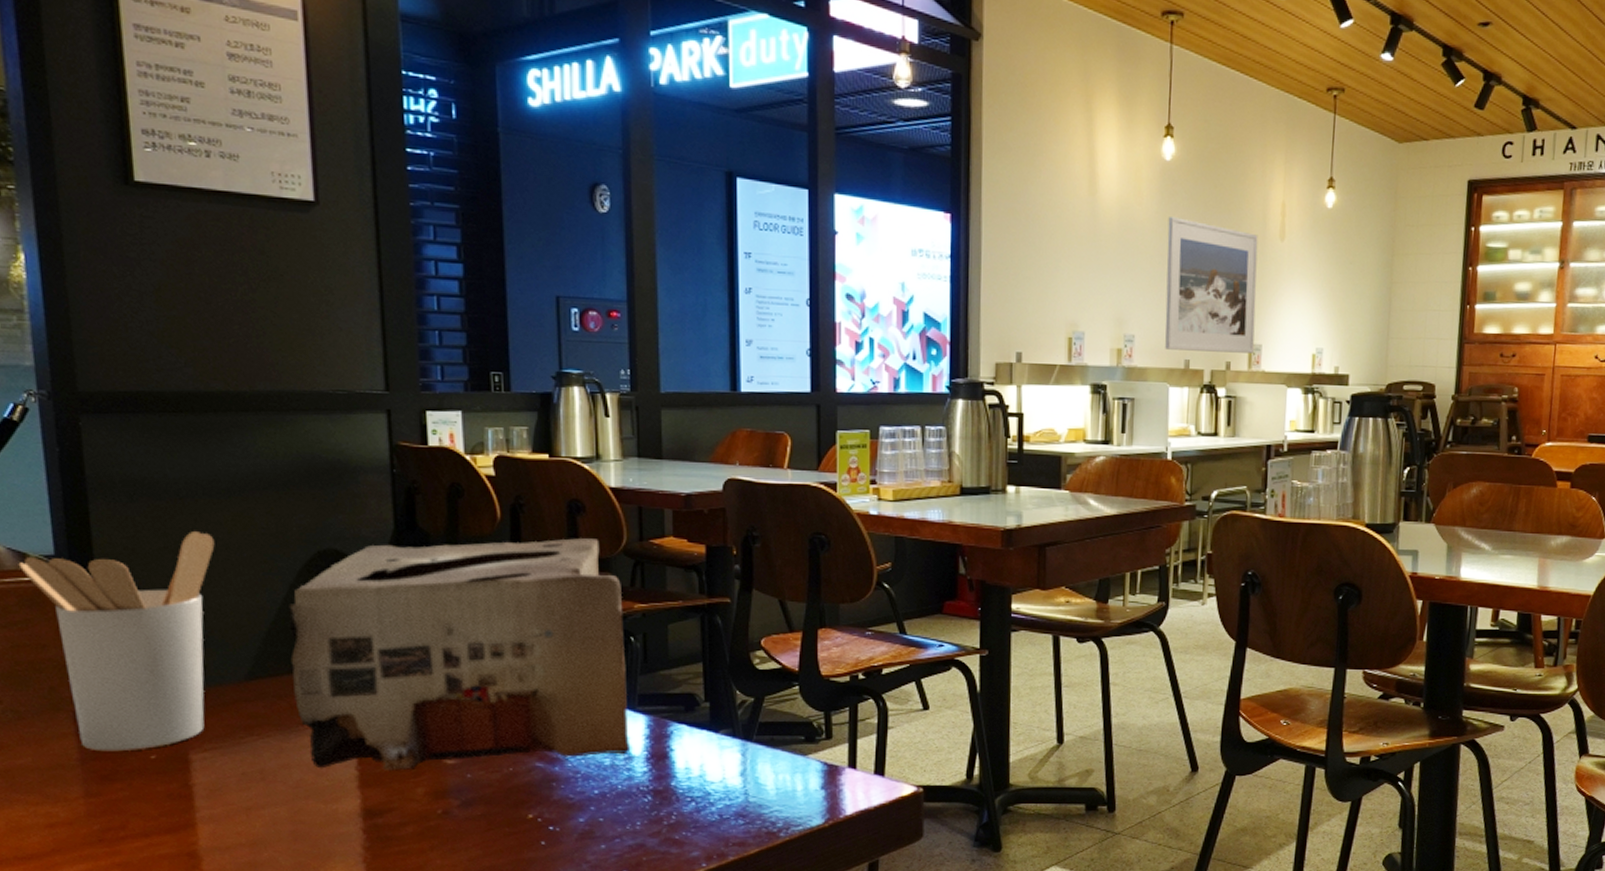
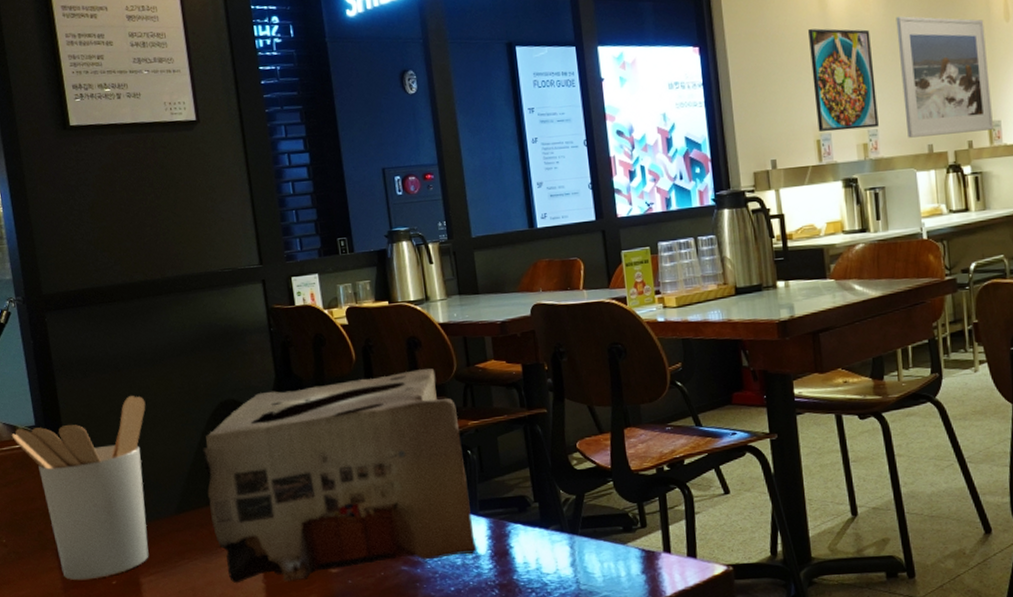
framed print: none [1071,215,1139,333] -> present [808,28,879,132]

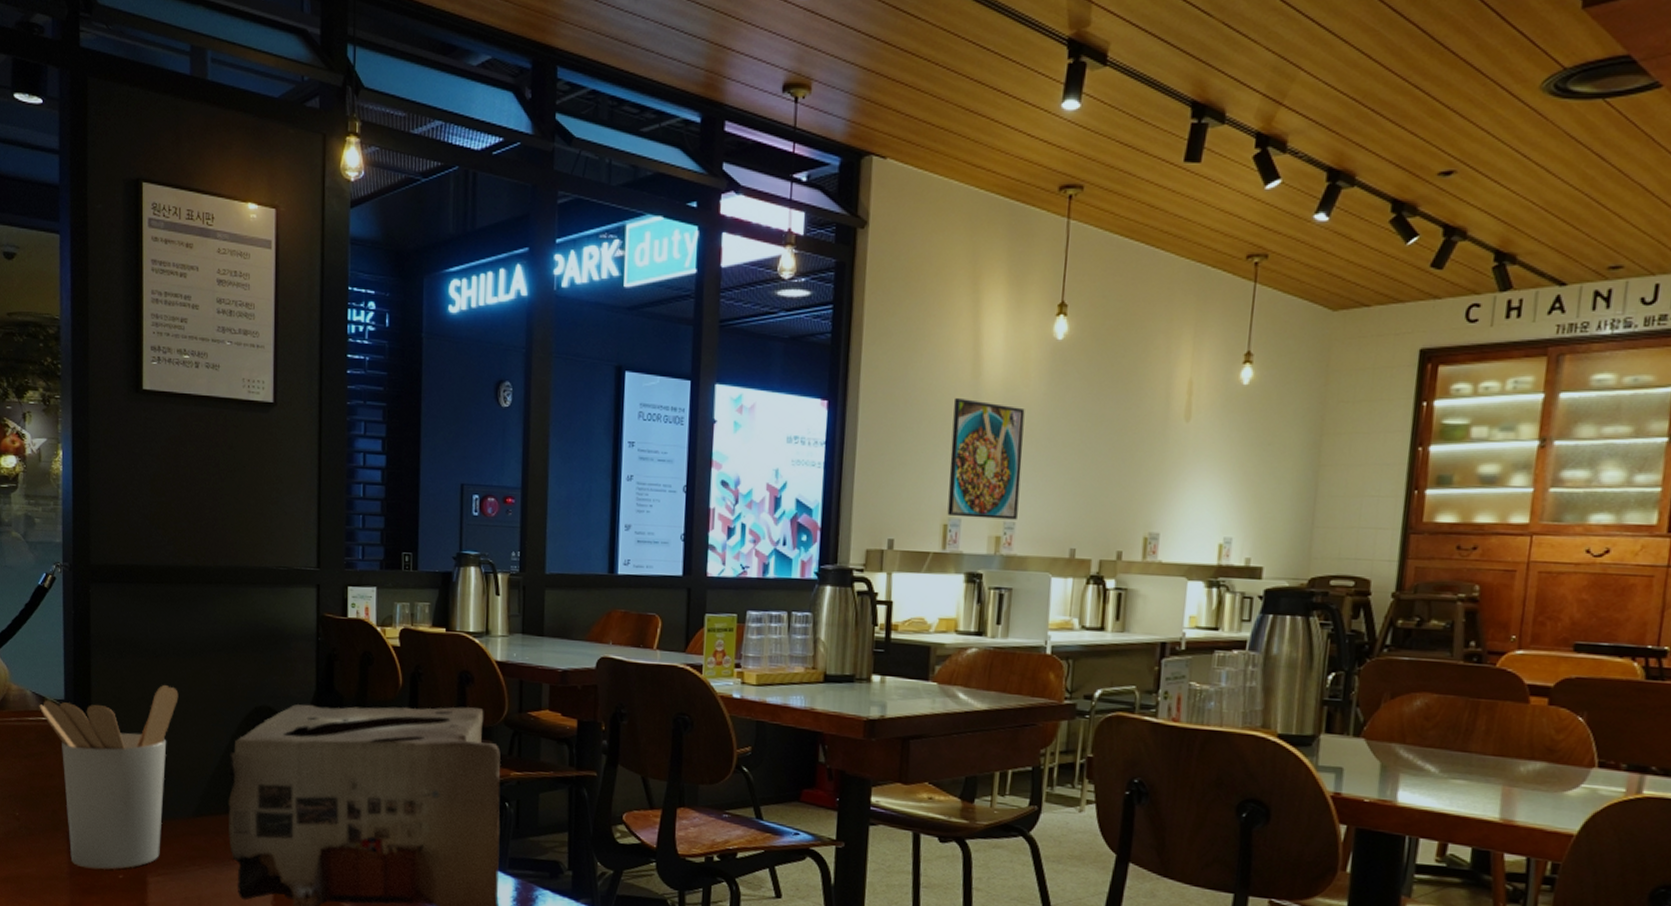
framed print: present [896,15,993,138] -> none [1048,397,1160,543]

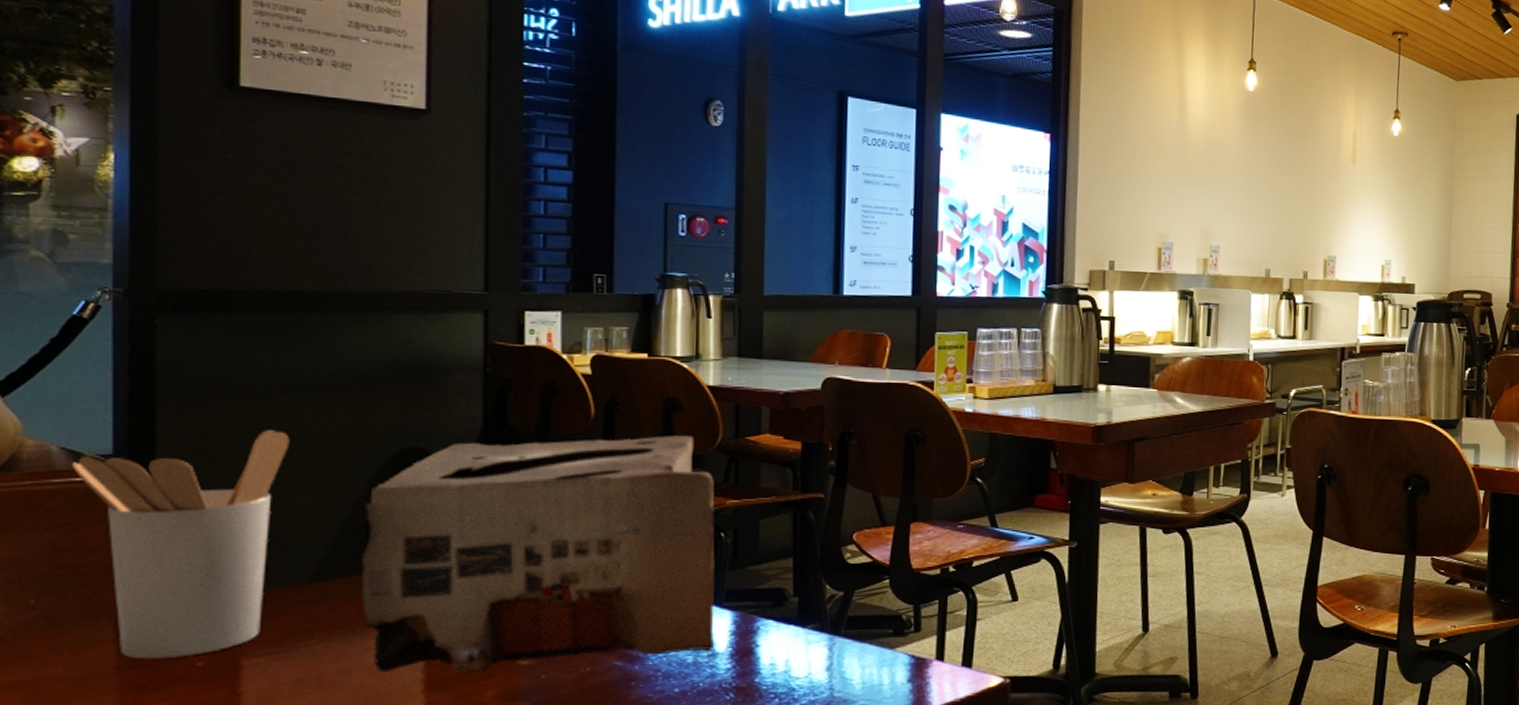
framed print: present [947,398,1025,520] -> none [1161,137,1224,244]

